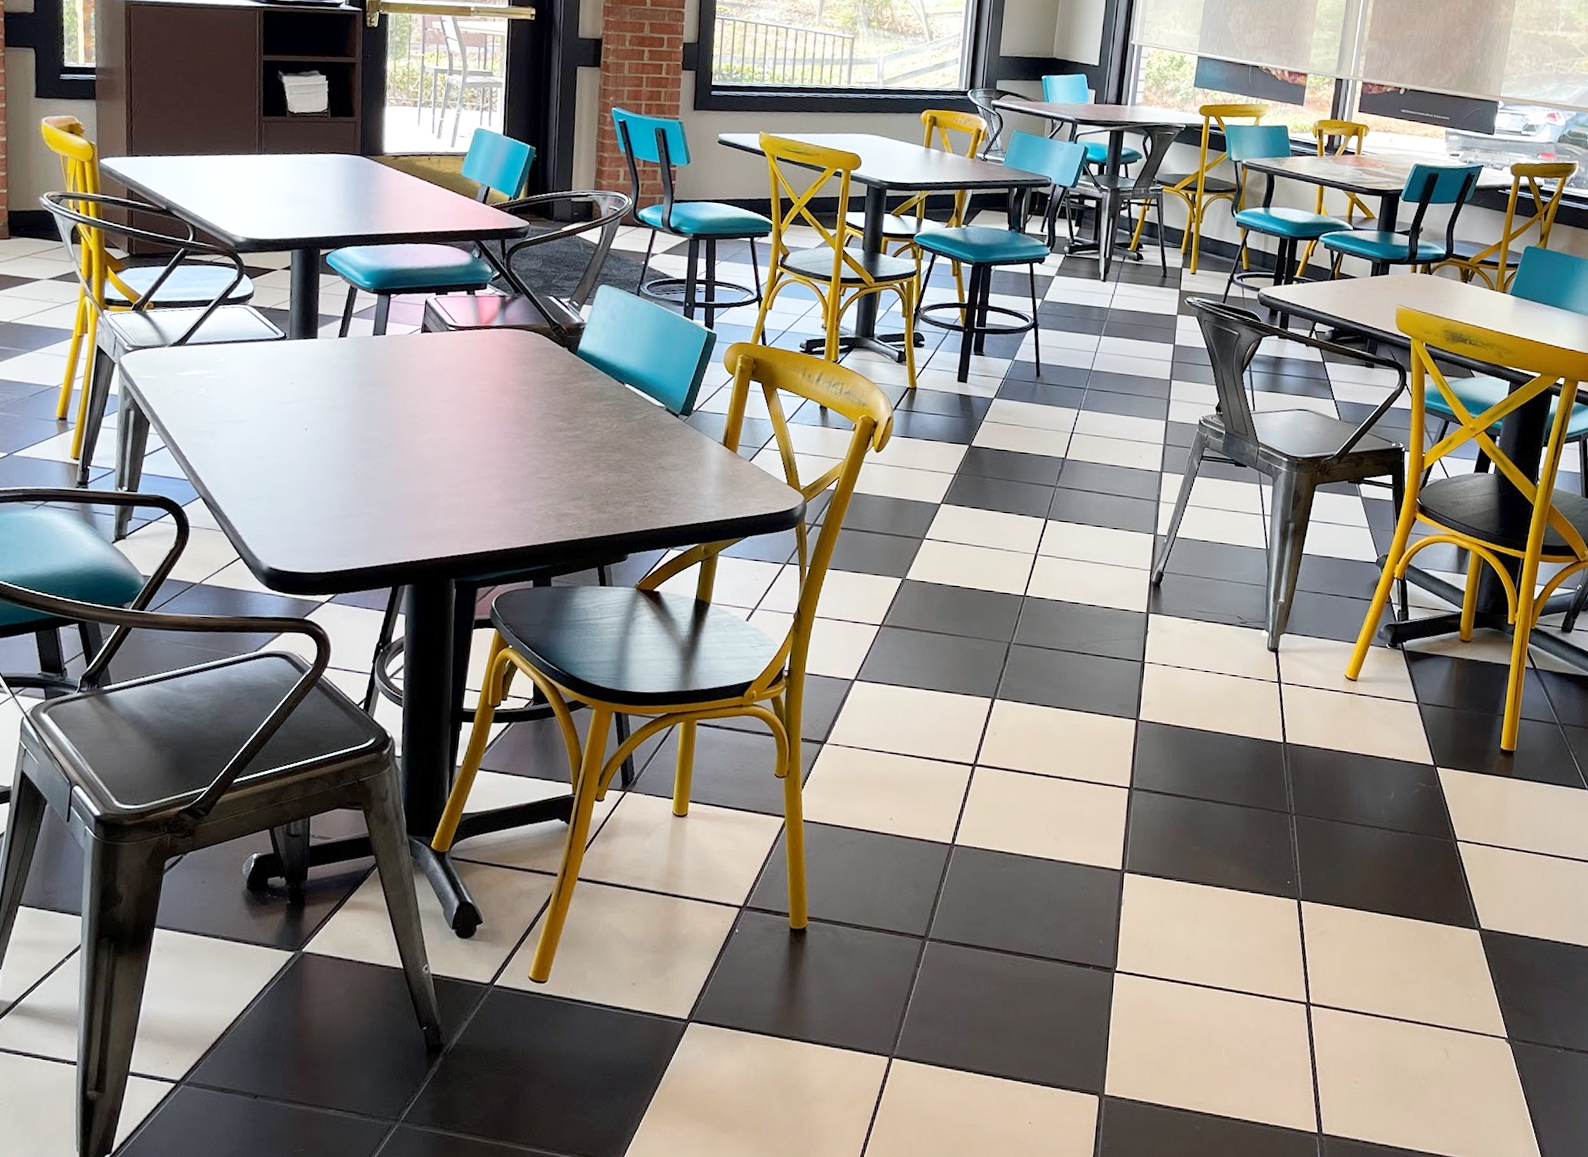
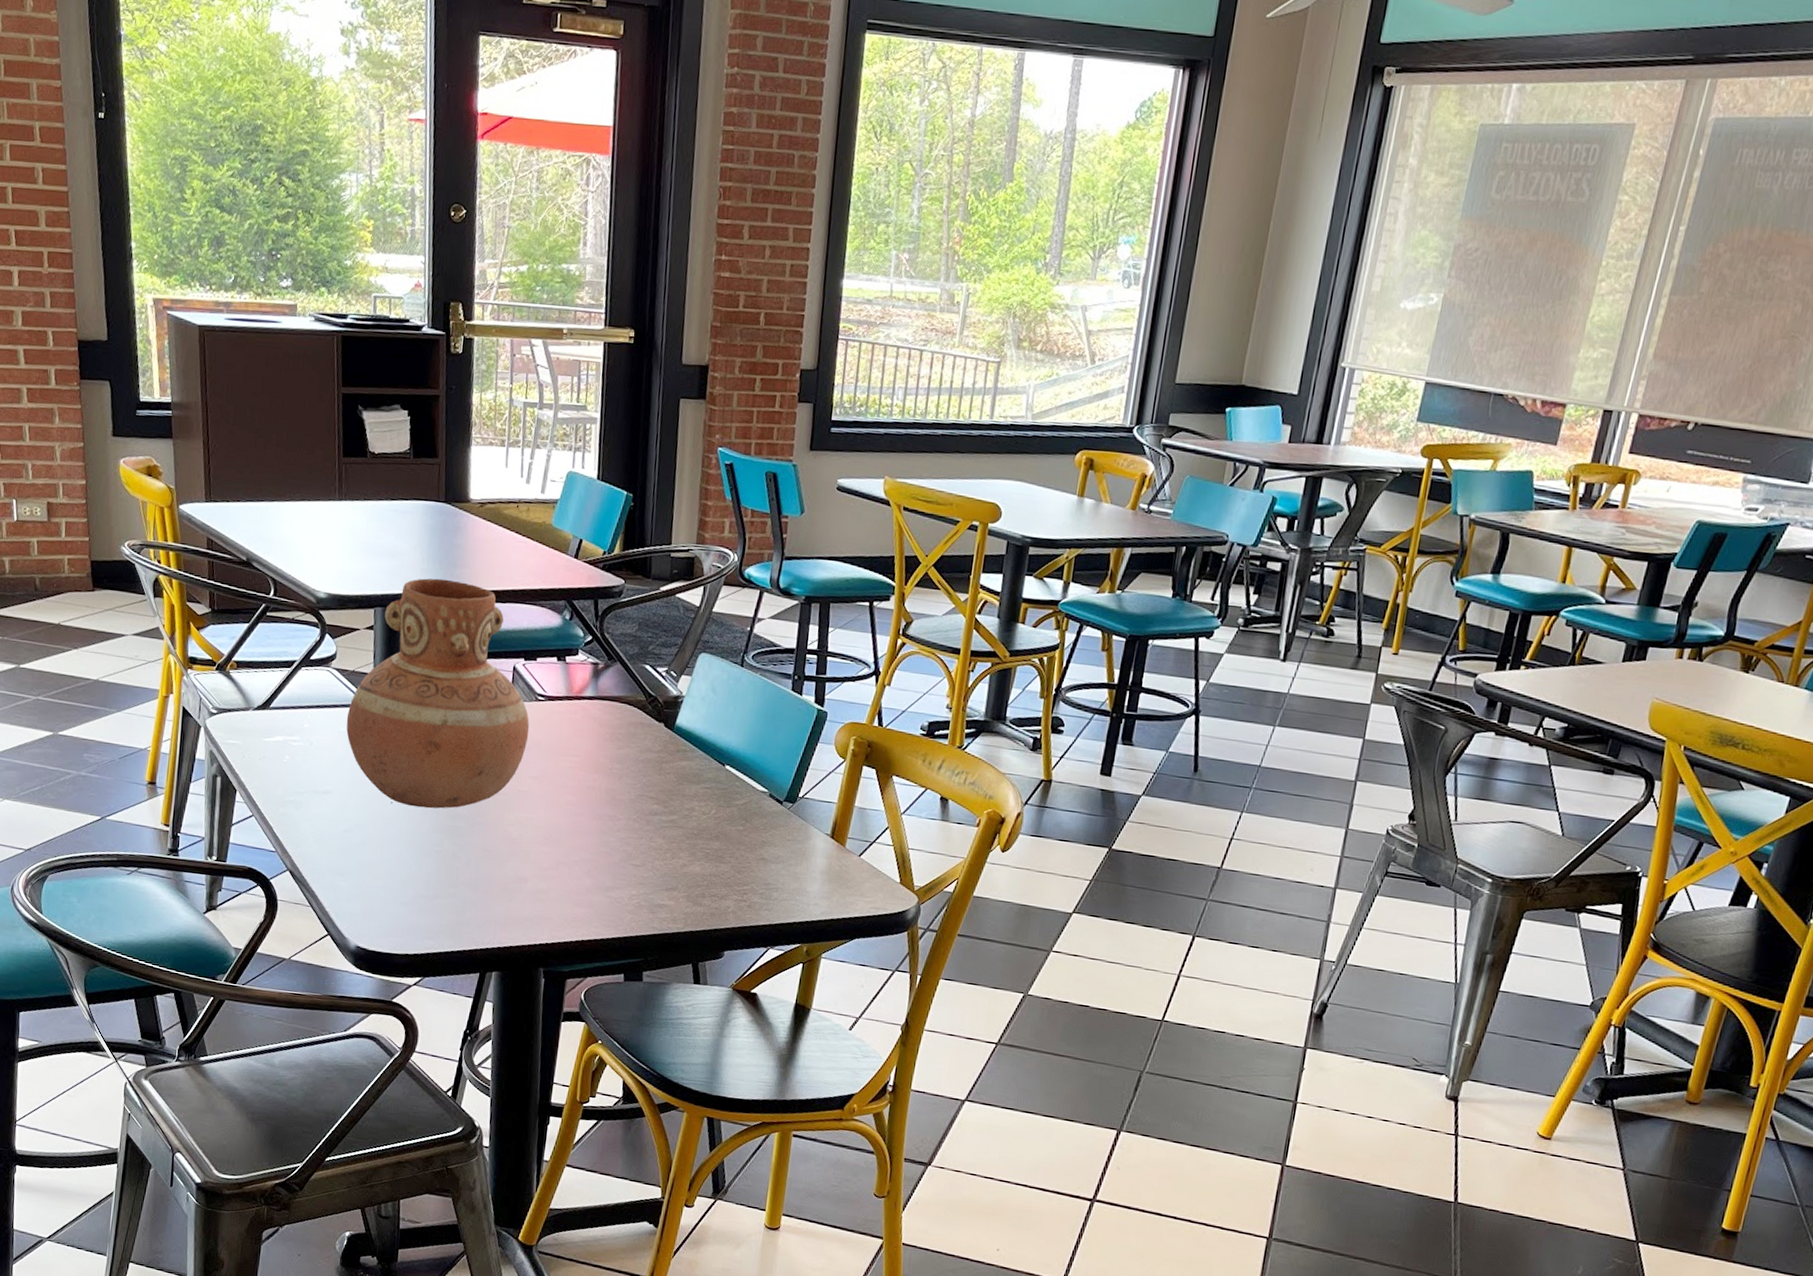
vase: none [262,223,441,433] -> present [346,578,530,809]

